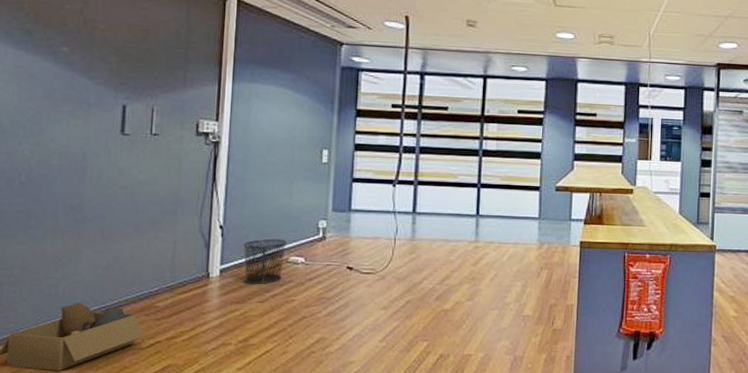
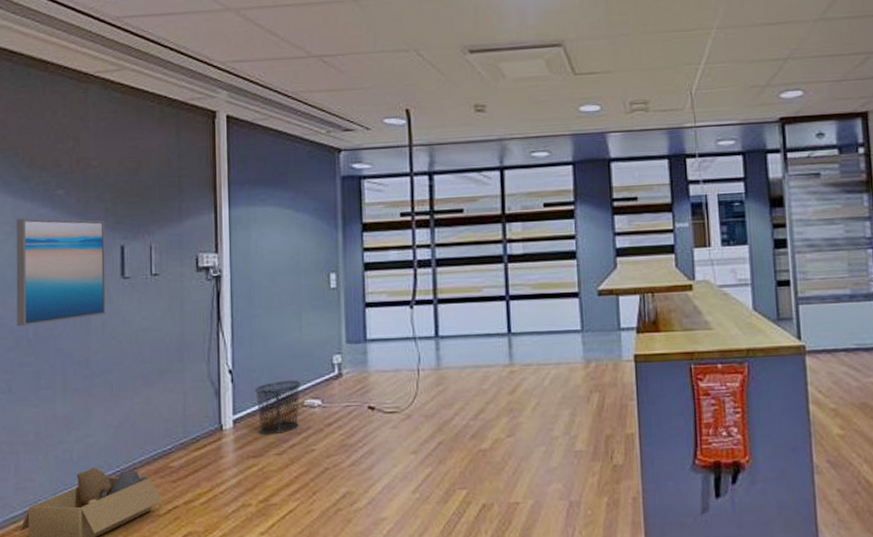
wall art: none [9,69,108,169] -> present [16,218,106,327]

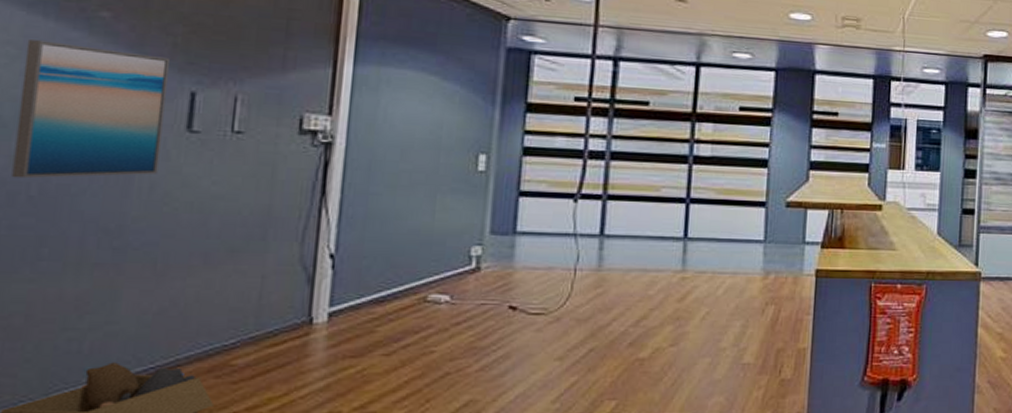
waste bin: present [255,380,302,435] -> none [363,271,427,333]

